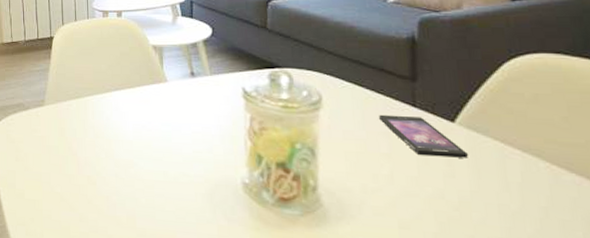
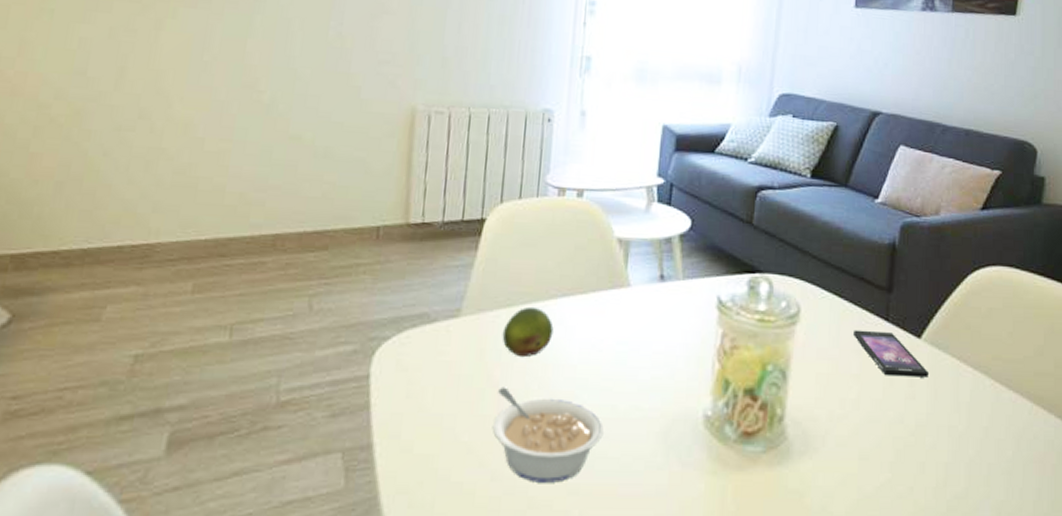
fruit: none [75,98,112,135] -> present [502,306,554,358]
legume: none [76,155,160,227] -> present [492,387,604,483]

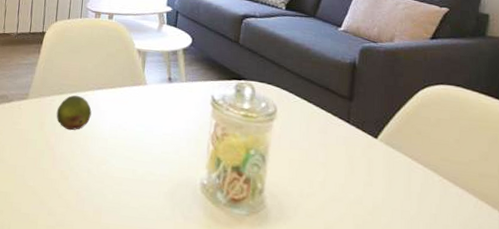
legume: present [492,387,604,483] -> none [49,150,127,221]
smartphone: present [854,330,928,378] -> none [320,128,384,170]

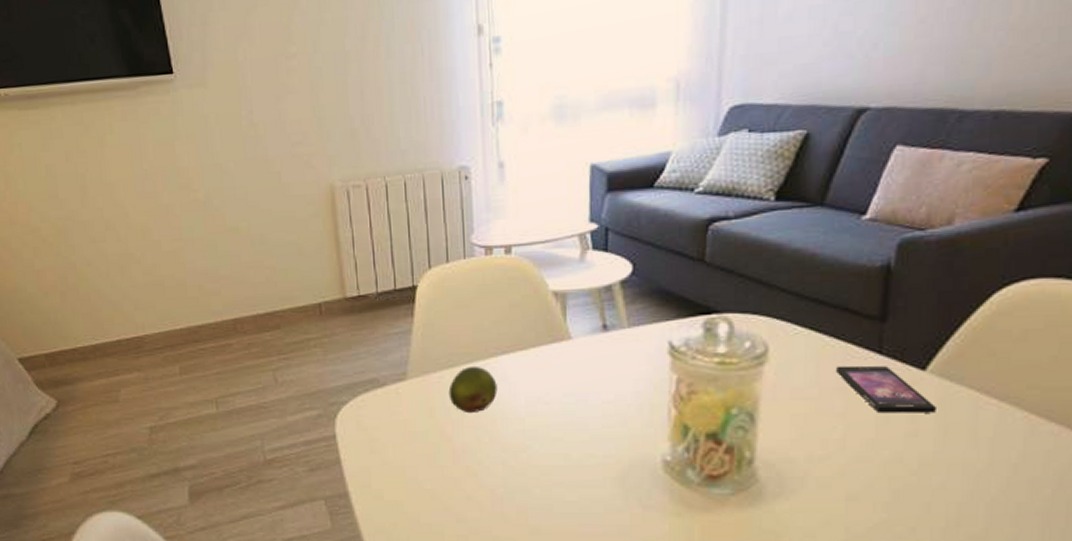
smartphone: none [320,128,384,170] -> present [836,365,936,414]

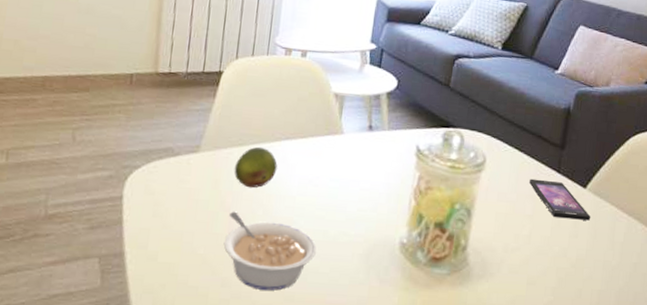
legume: none [451,440,559,524] -> present [223,211,317,291]

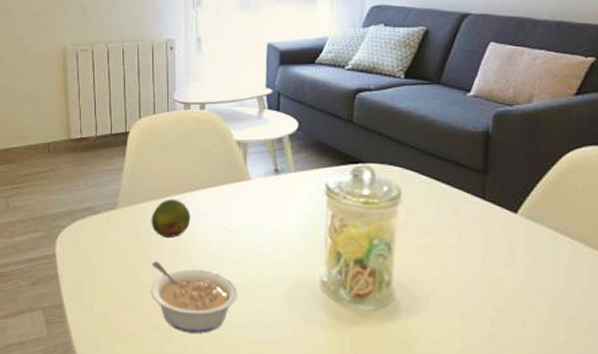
smartphone: present [529,178,590,221] -> none [452,208,526,247]

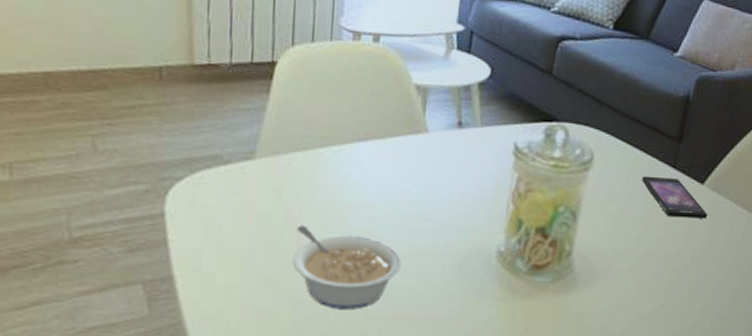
fruit: present [151,199,191,239] -> none [299,150,351,198]
smartphone: none [452,208,526,247] -> present [642,176,707,219]

